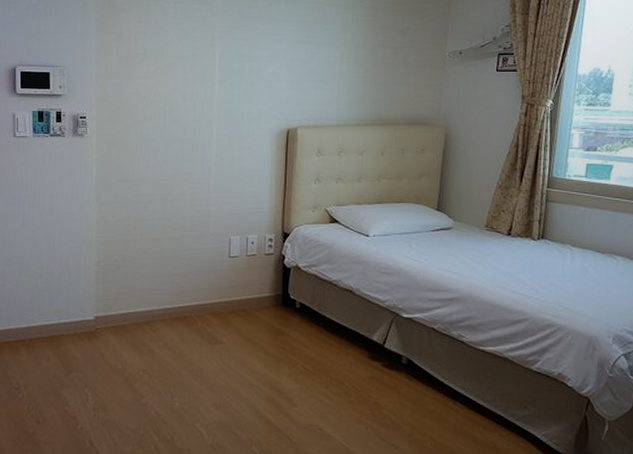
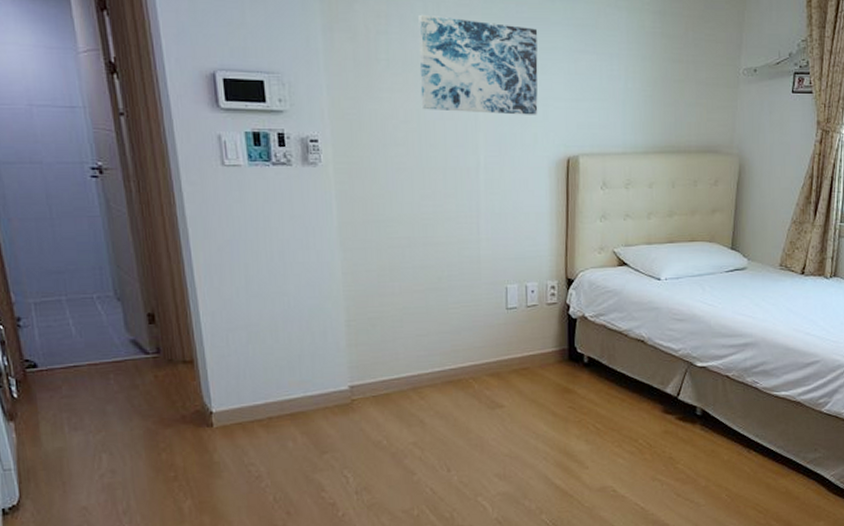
wall art: none [168,18,266,95] -> present [418,14,538,115]

